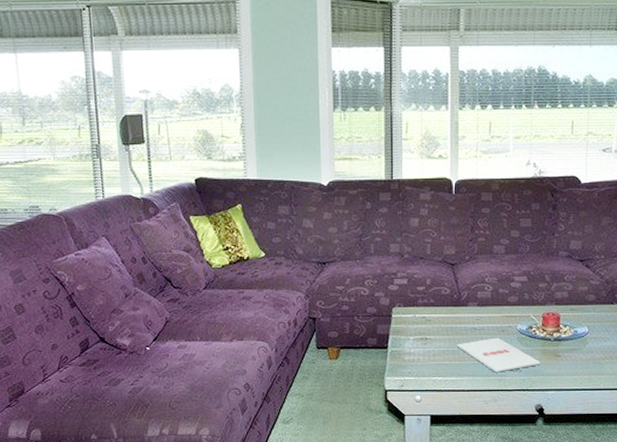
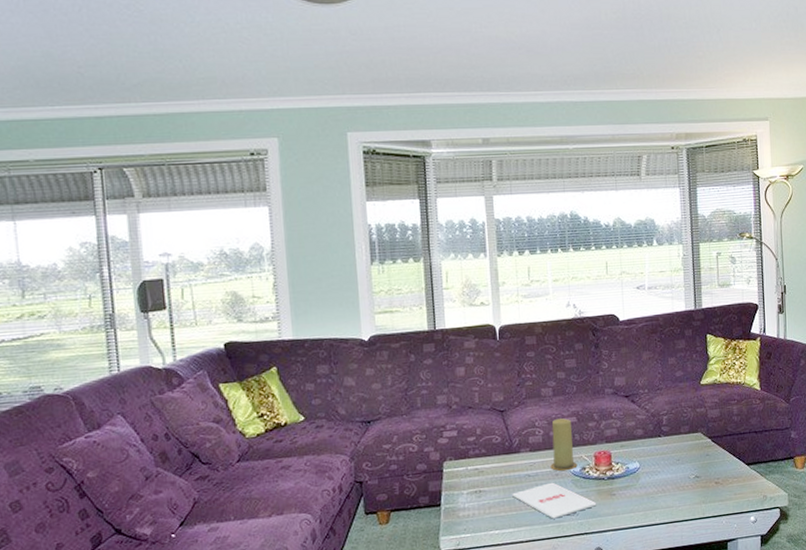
candle: none [497,277,525,328] -> present [550,418,578,471]

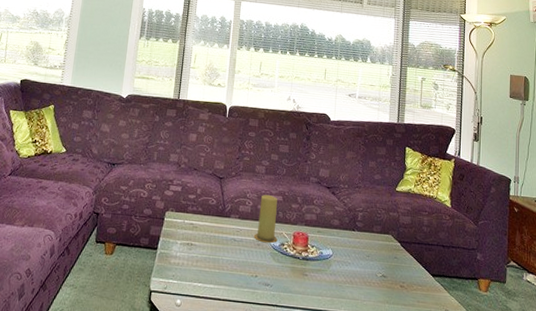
magazine: present [512,482,597,519] -> none [218,250,290,285]

